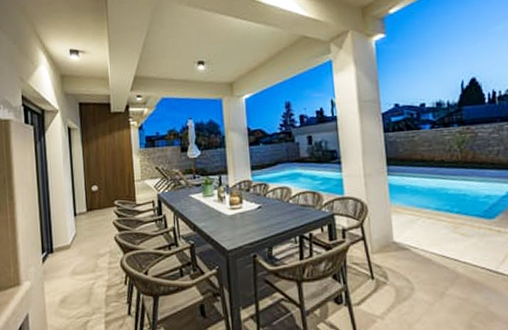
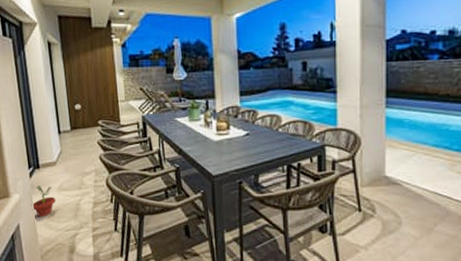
potted plant: none [42,271,68,304] -> present [31,186,56,217]

